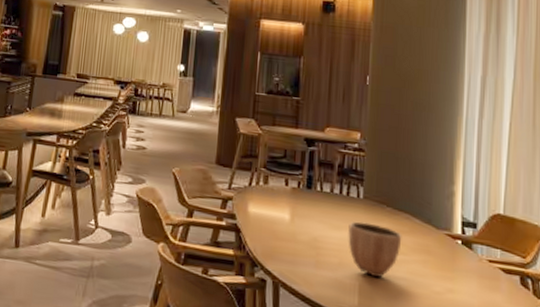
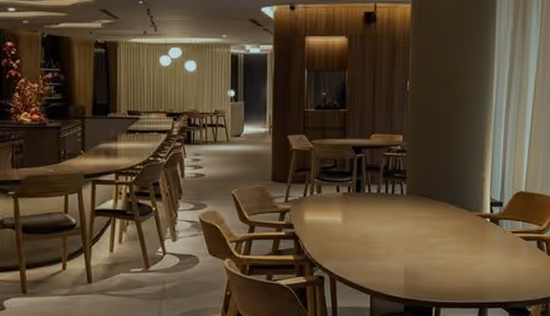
decorative bowl: present [348,221,402,278] -> none [394,215,440,260]

